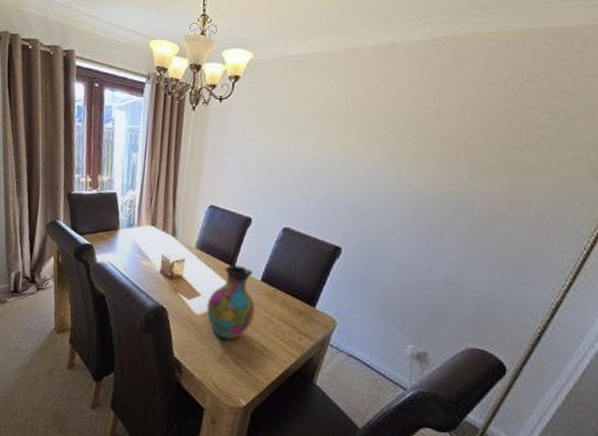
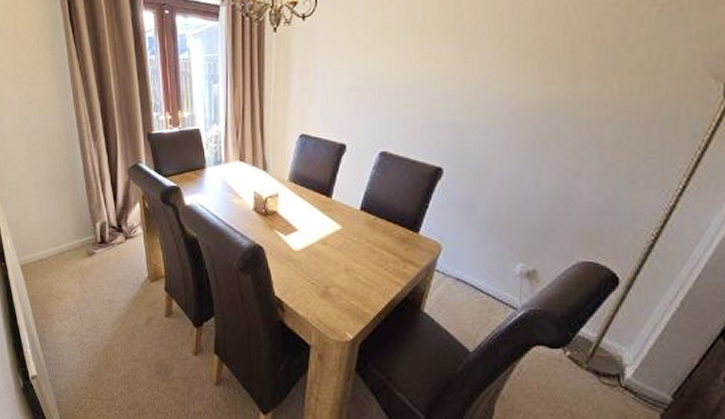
vase: present [206,265,256,342] -> none [305,196,357,276]

